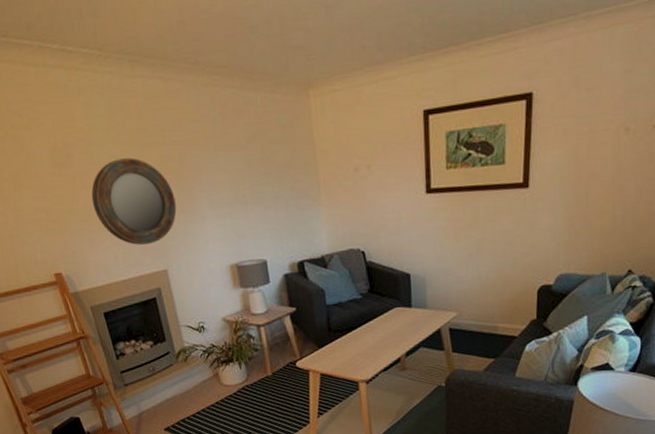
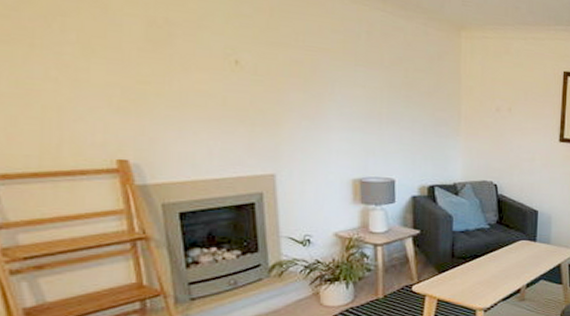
home mirror: present [91,158,177,245] -> none [191,50,299,145]

